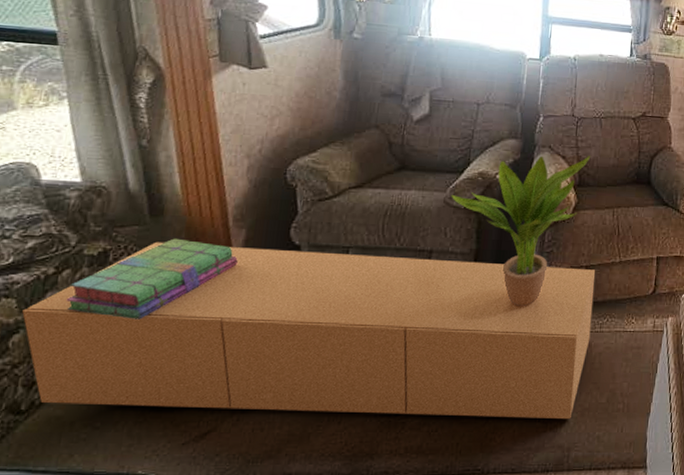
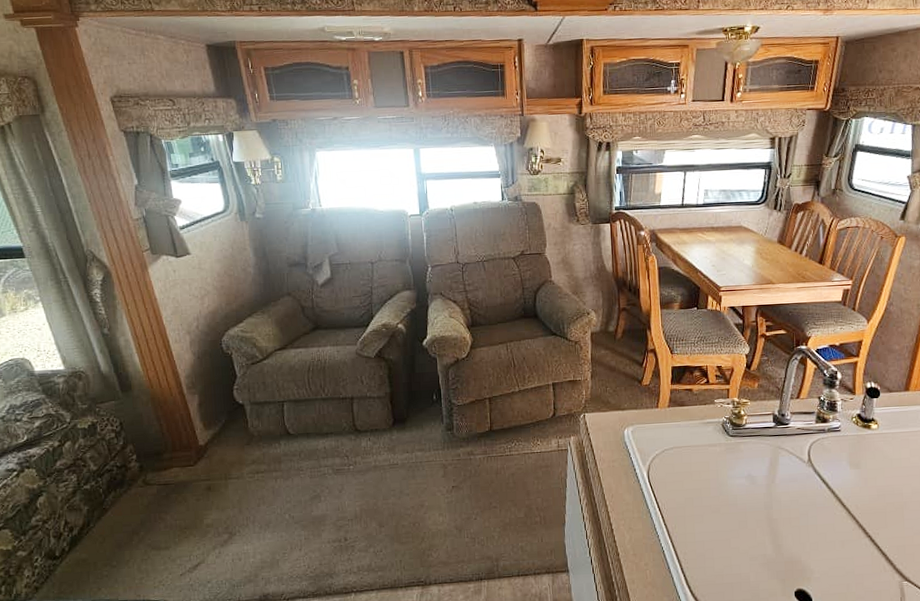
sideboard: present [22,241,596,420] -> none [42,400,502,550]
stack of books: present [66,238,238,320] -> none [72,408,197,478]
potted plant: present [451,155,591,307] -> none [361,297,479,439]

